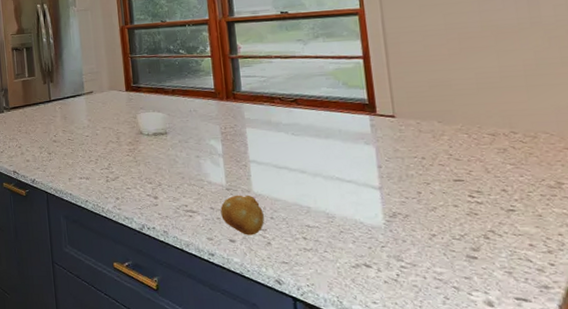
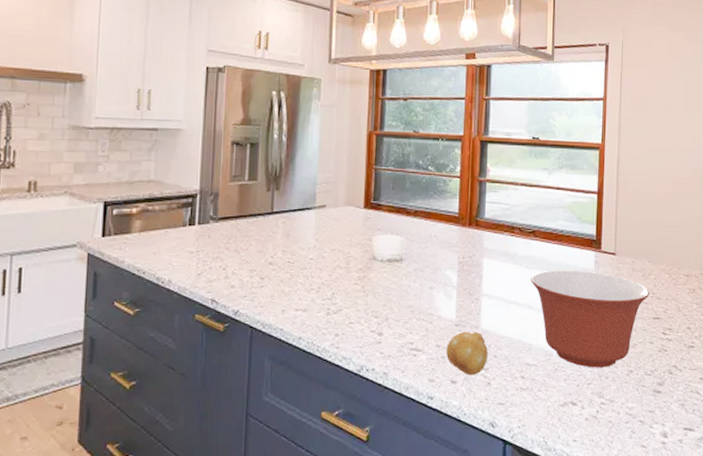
mixing bowl: none [299,134,445,231] -> present [531,270,649,368]

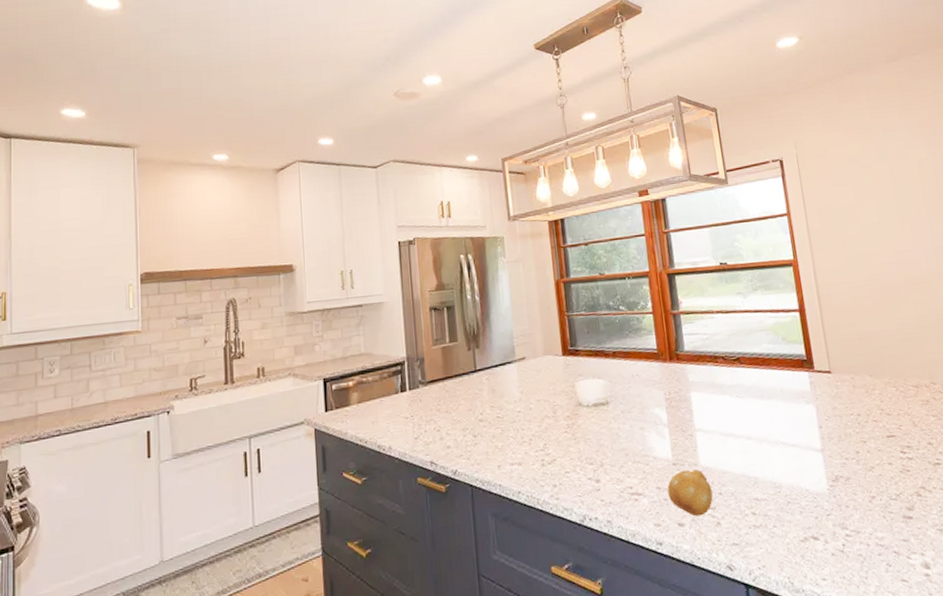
mixing bowl: present [531,270,649,368] -> none [744,393,878,498]

